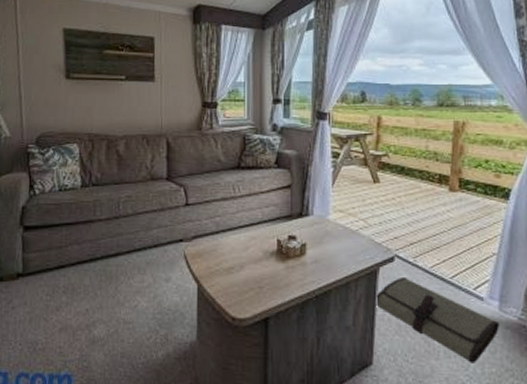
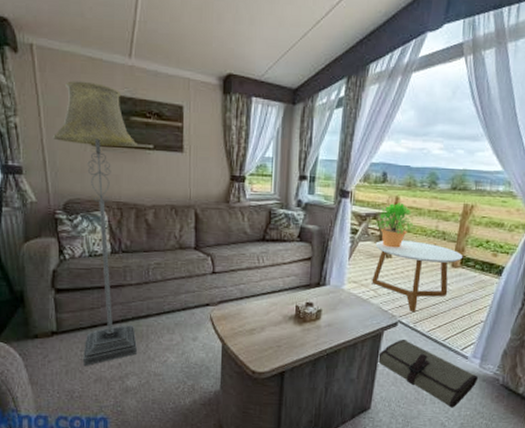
floor lamp: none [29,20,110,313] -> present [52,81,137,366]
potted plant: none [358,122,401,172] -> present [375,202,414,248]
coffee table: none [360,163,461,244] -> present [372,240,463,311]

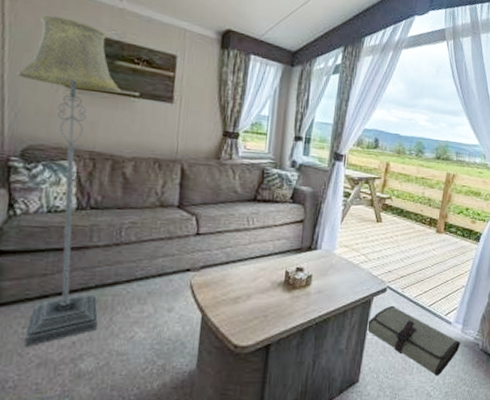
coffee table: present [372,240,463,311] -> none [362,205,447,277]
potted plant: present [375,202,414,248] -> none [367,168,403,213]

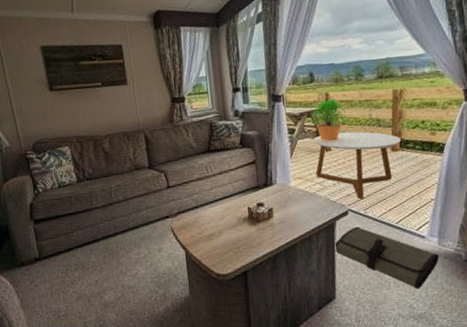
floor lamp: present [16,15,121,347] -> none [17,38,110,287]
coffee table: none [362,205,447,277] -> present [313,131,402,199]
potted plant: none [367,168,403,213] -> present [310,98,348,141]

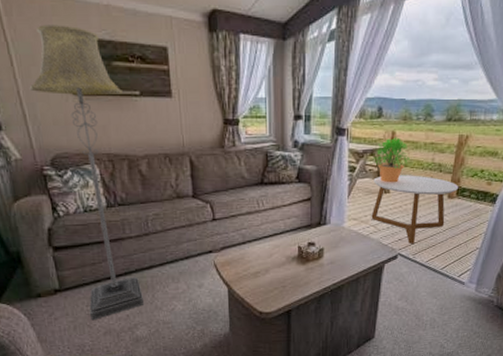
floor lamp: none [17,38,110,287] -> present [29,25,144,321]
tool roll: present [333,226,440,289] -> none [379,270,475,331]

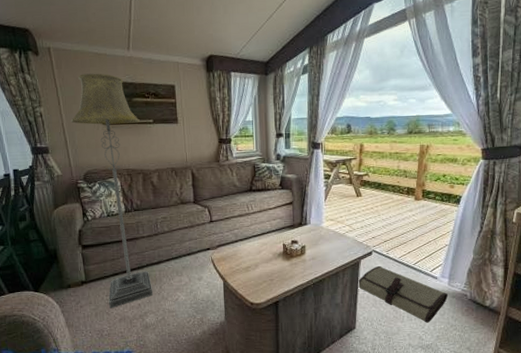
coffee table: present [371,175,459,244] -> none [346,180,424,241]
potted plant: present [372,137,411,183] -> none [345,148,378,188]
tool roll: none [379,270,475,331] -> present [357,265,449,323]

